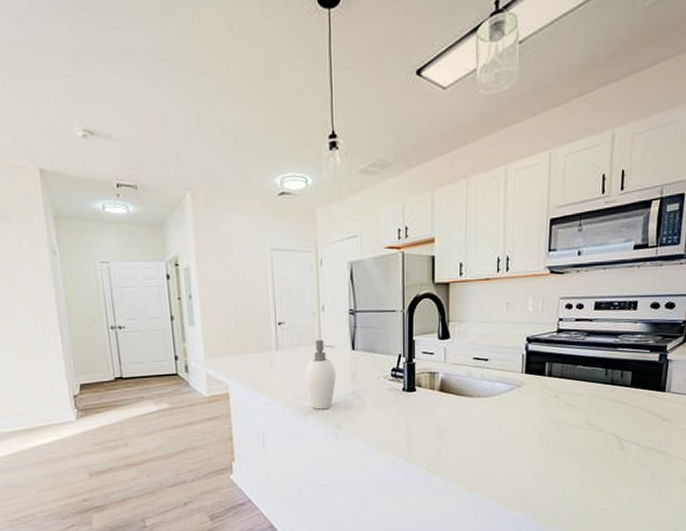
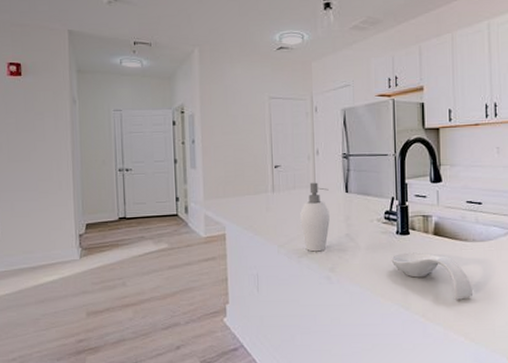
spoon rest: none [397,408,476,453] -> present [391,252,474,300]

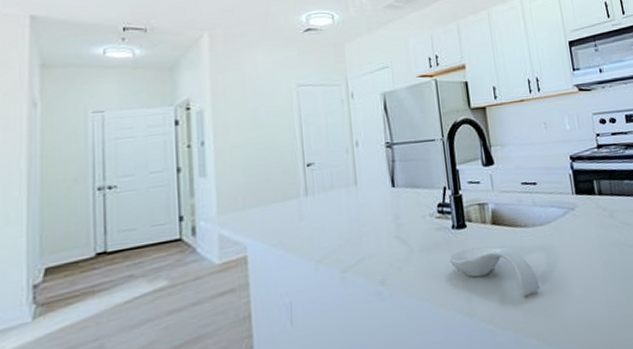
soap dispenser: present [300,182,330,252] -> none [340,178,377,264]

